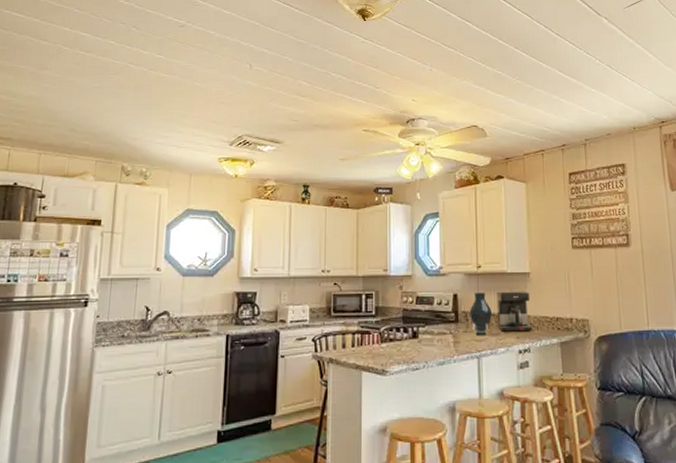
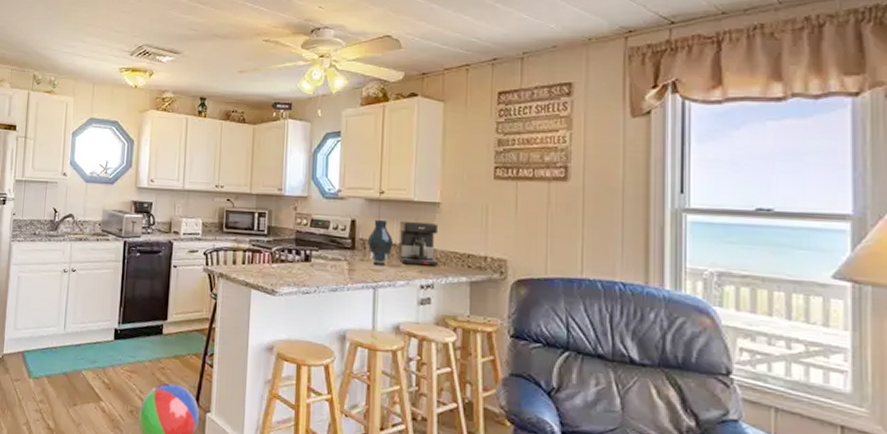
toaster: none [200,301,247,333] -> present [100,208,143,239]

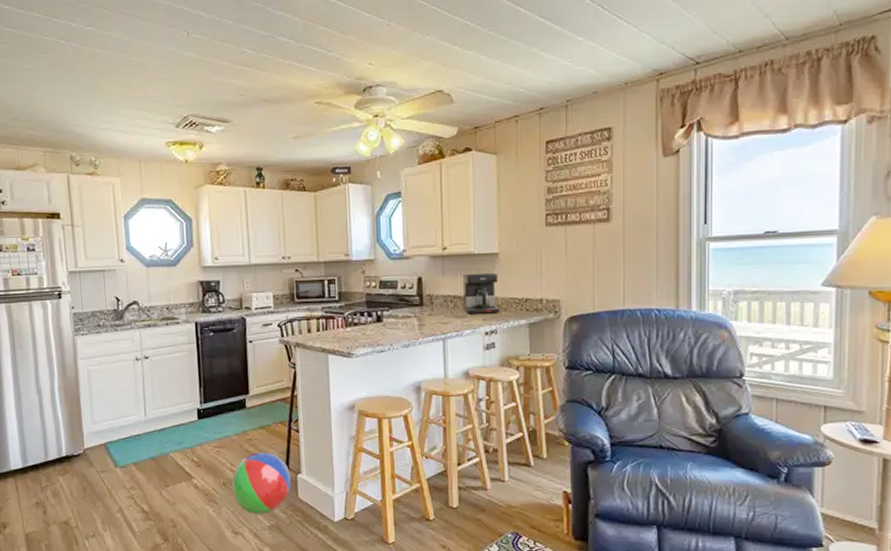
toaster: present [100,208,143,239] -> none [167,290,213,321]
vase: present [367,220,393,266] -> none [434,275,458,318]

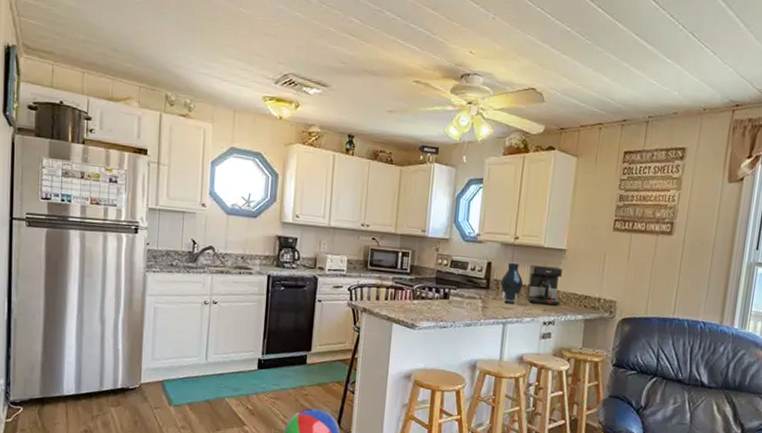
vase: none [434,275,458,318] -> present [500,263,523,304]

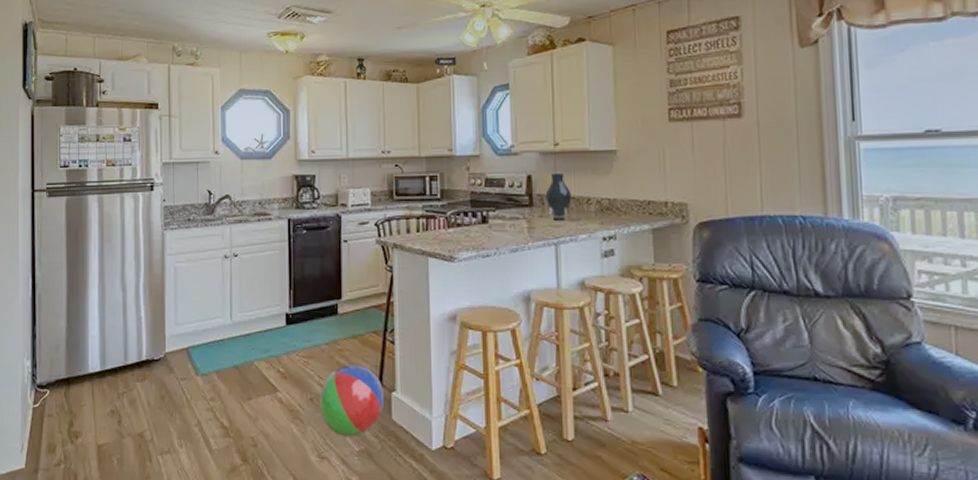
coffee maker: present [526,264,562,306] -> none [576,171,619,217]

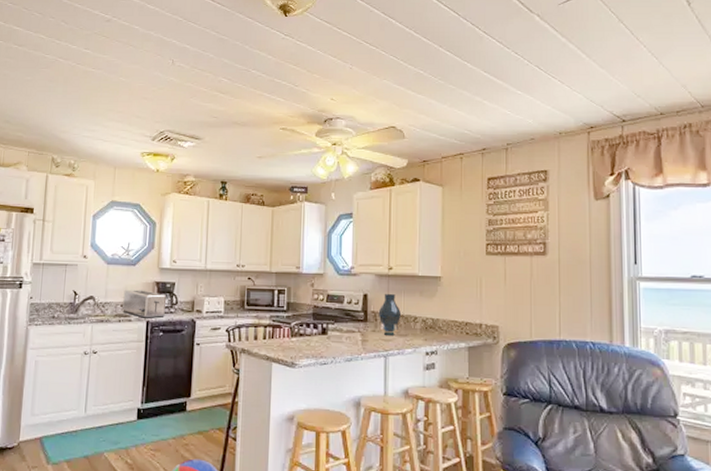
toaster: none [261,185,307,217] -> present [122,289,166,320]

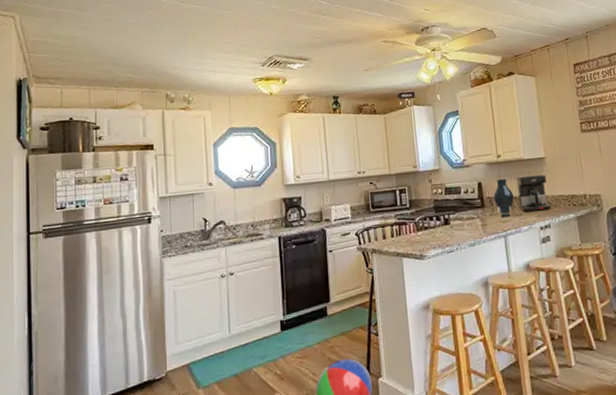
toaster: present [122,289,166,320] -> none [253,207,295,235]
coffee maker: none [406,294,440,334] -> present [516,174,551,212]

